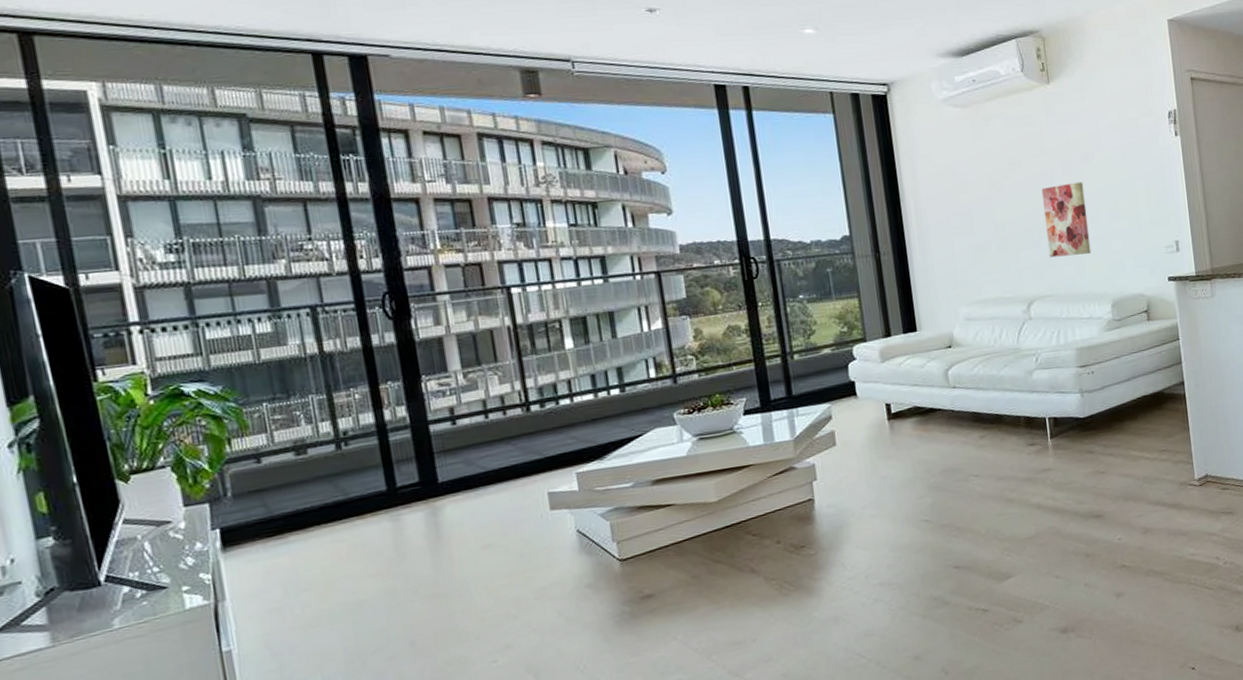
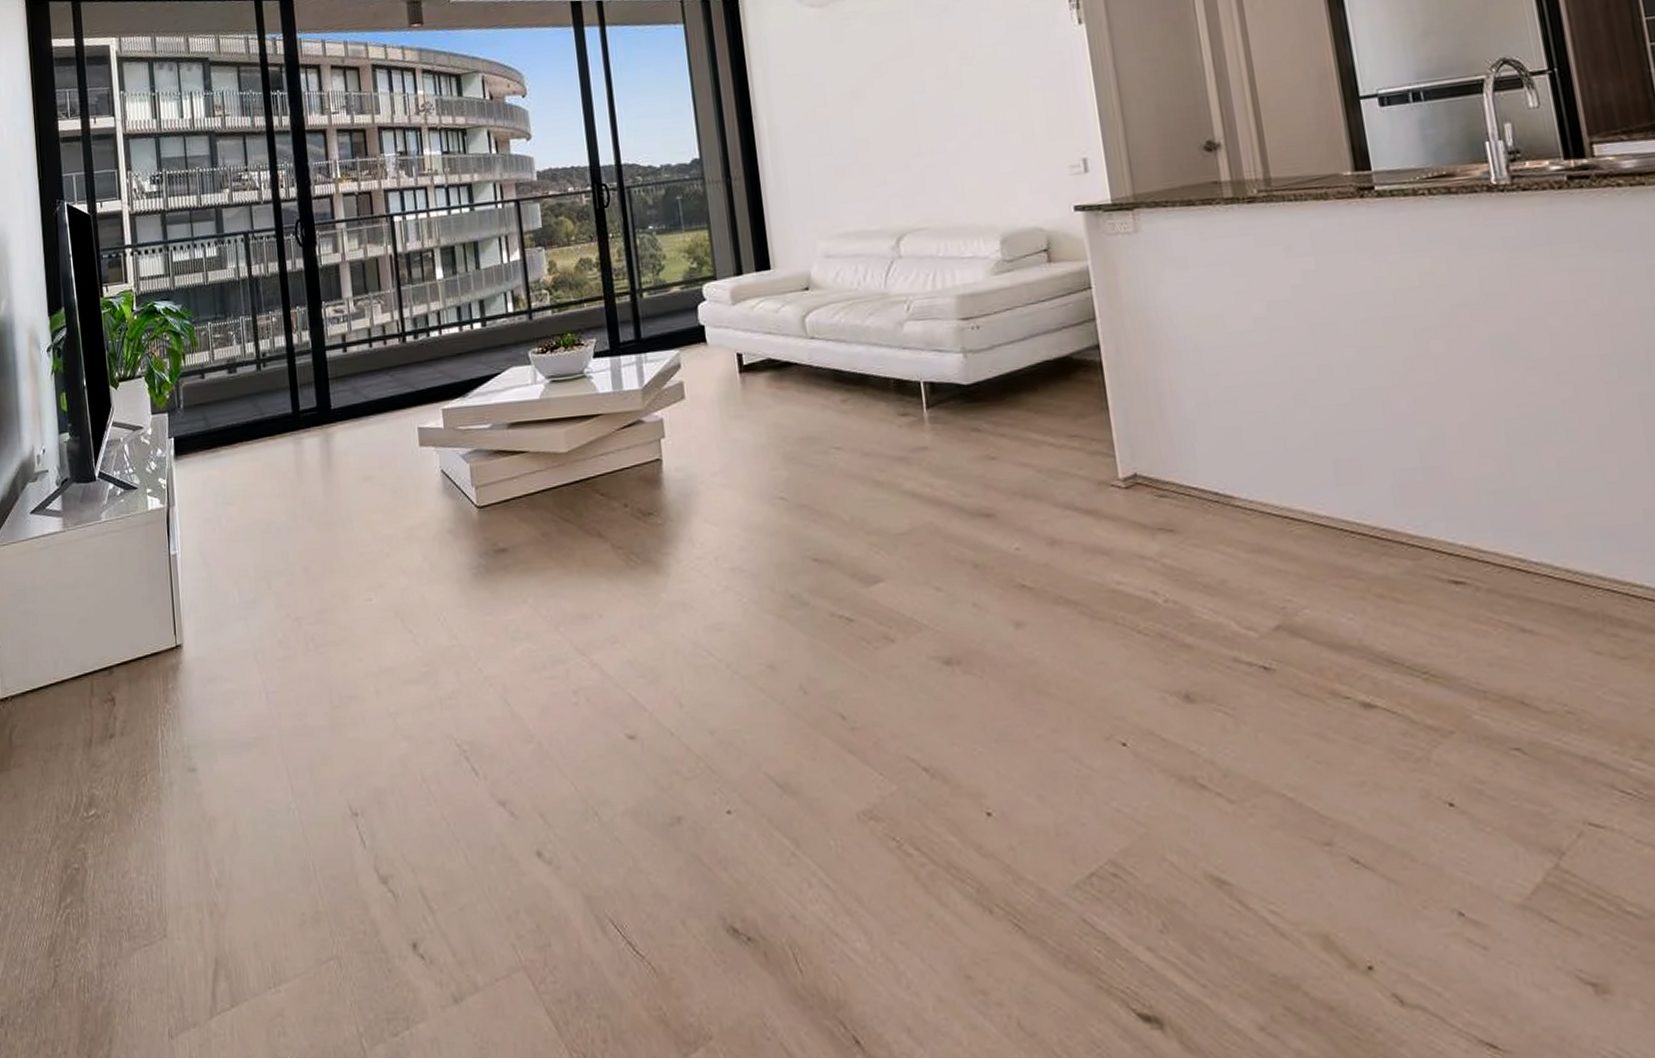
wall art: present [1041,182,1091,258] -> none [911,87,974,182]

